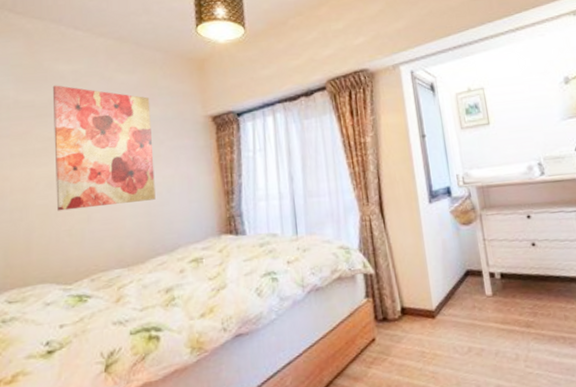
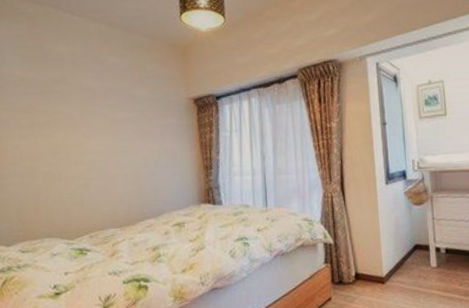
wall art: present [52,85,156,211] -> none [53,65,144,177]

